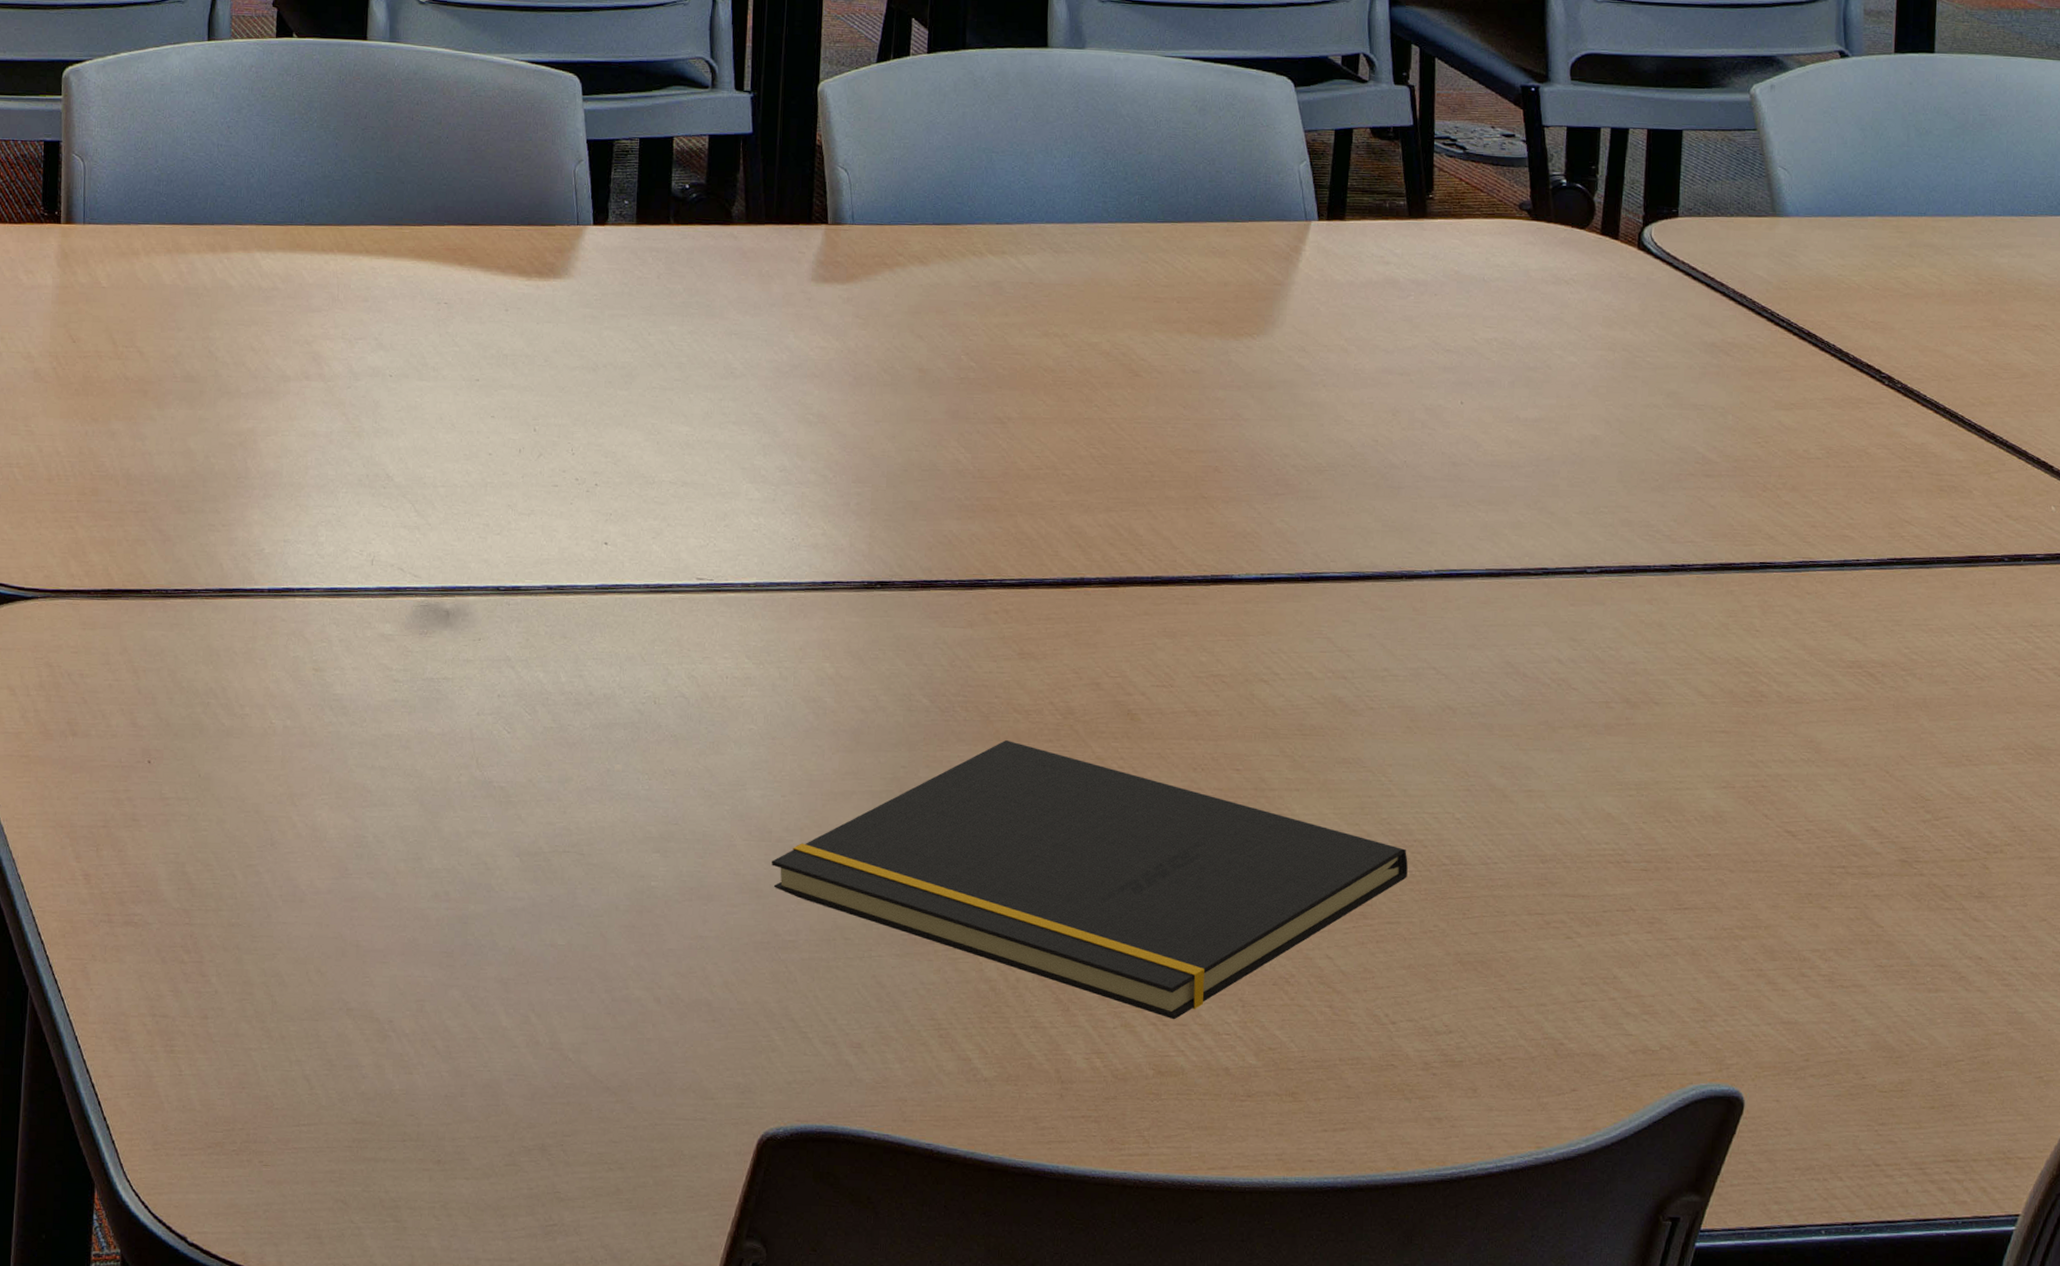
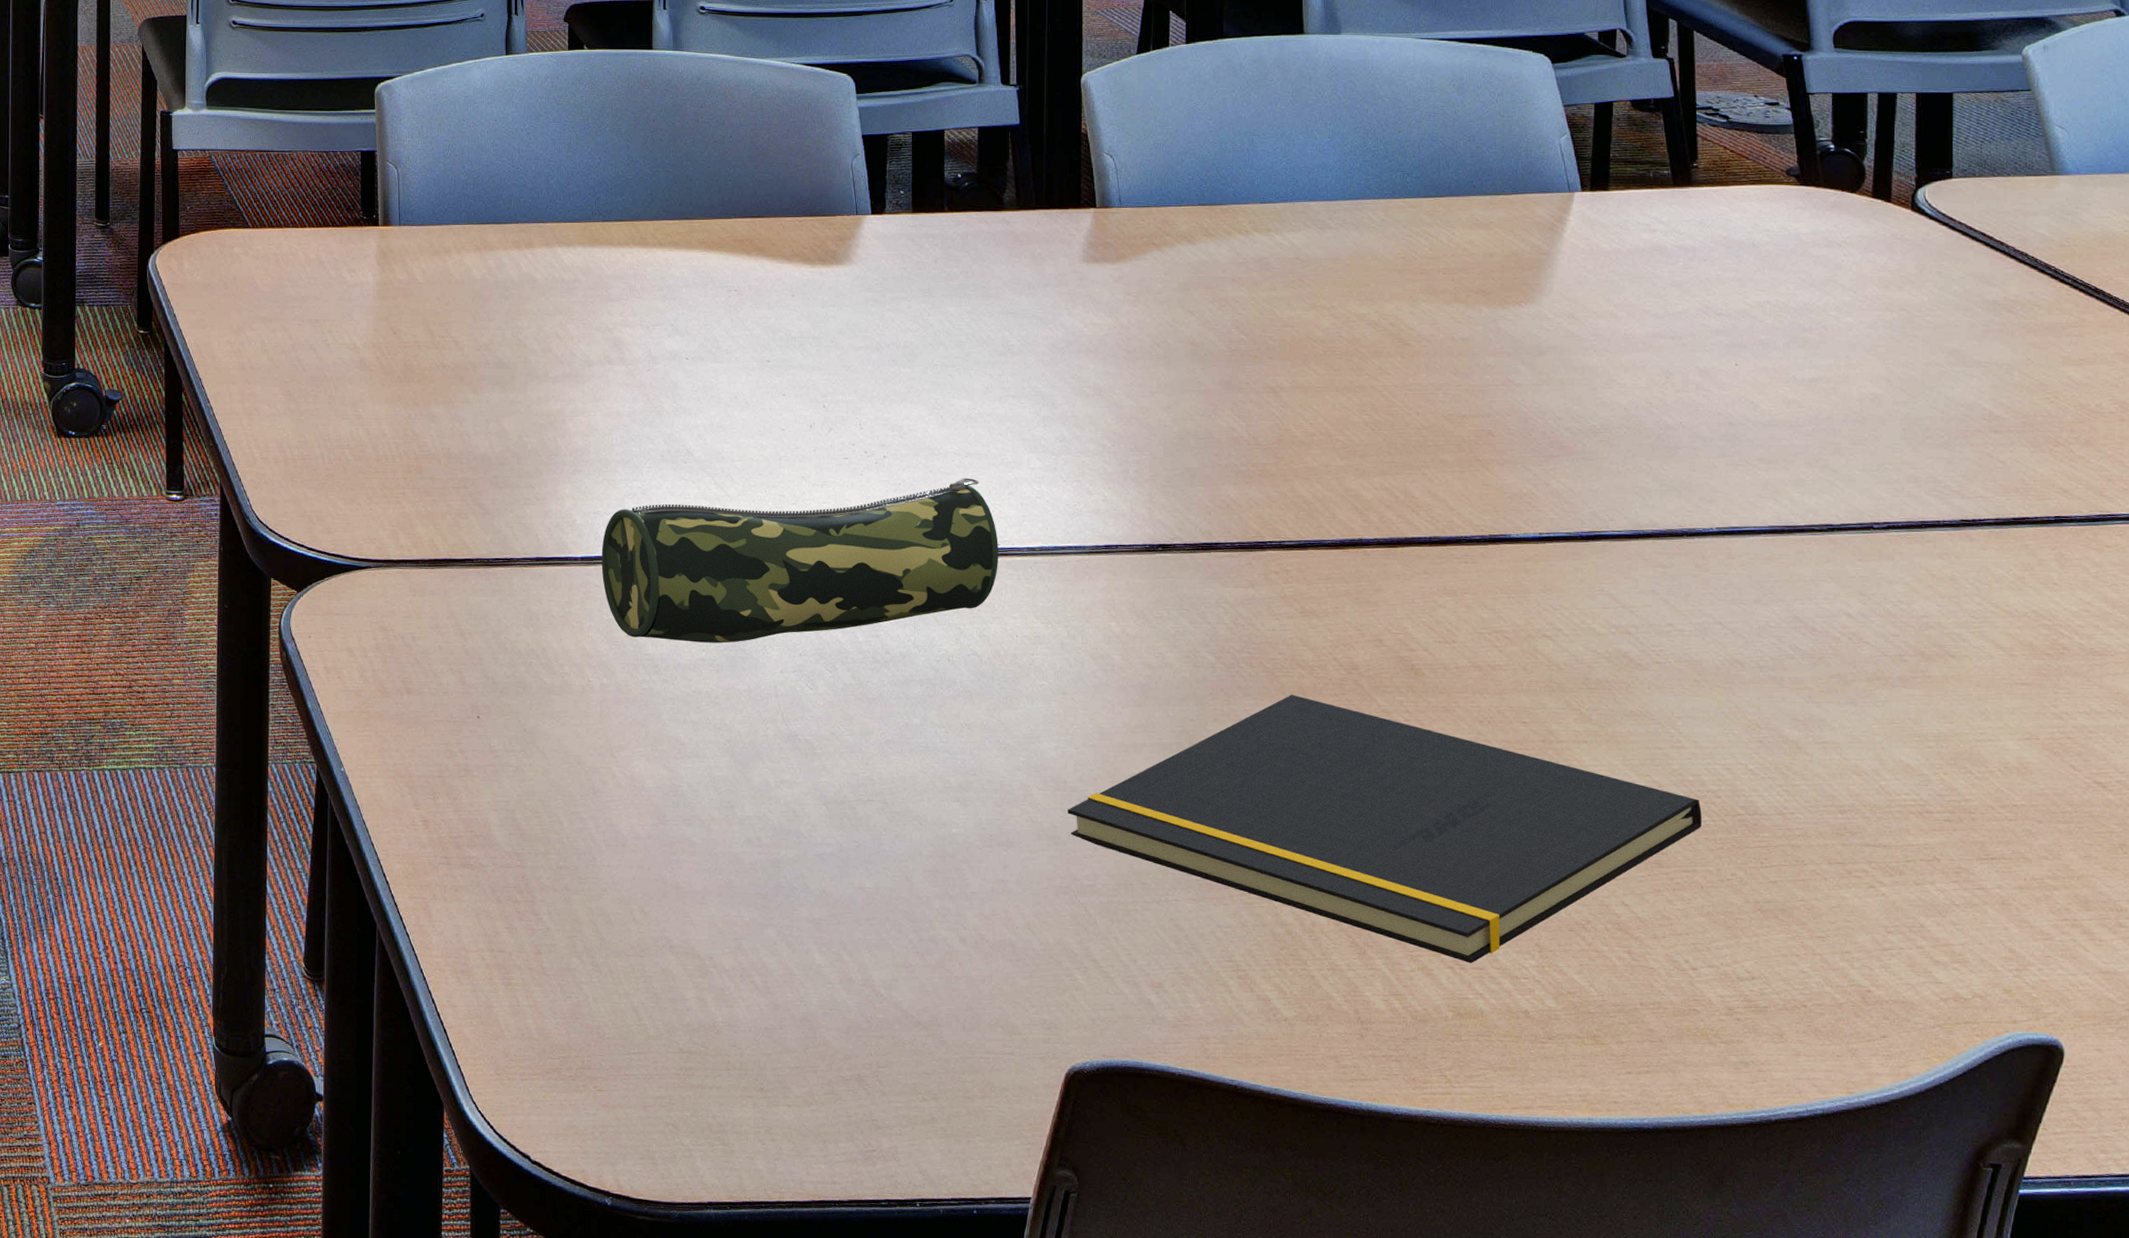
pencil case: none [289,508,712,683] -> present [601,478,998,644]

